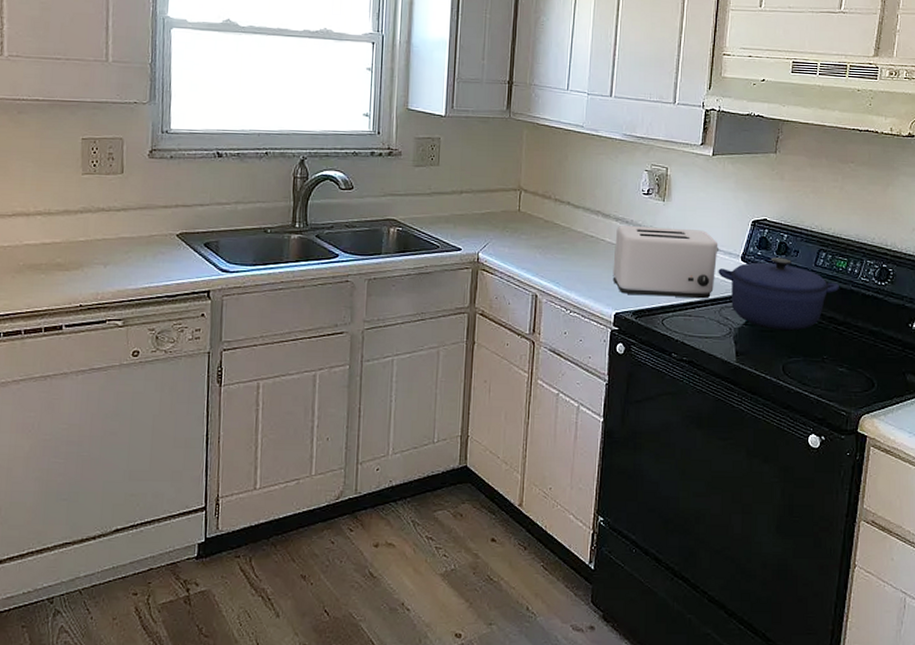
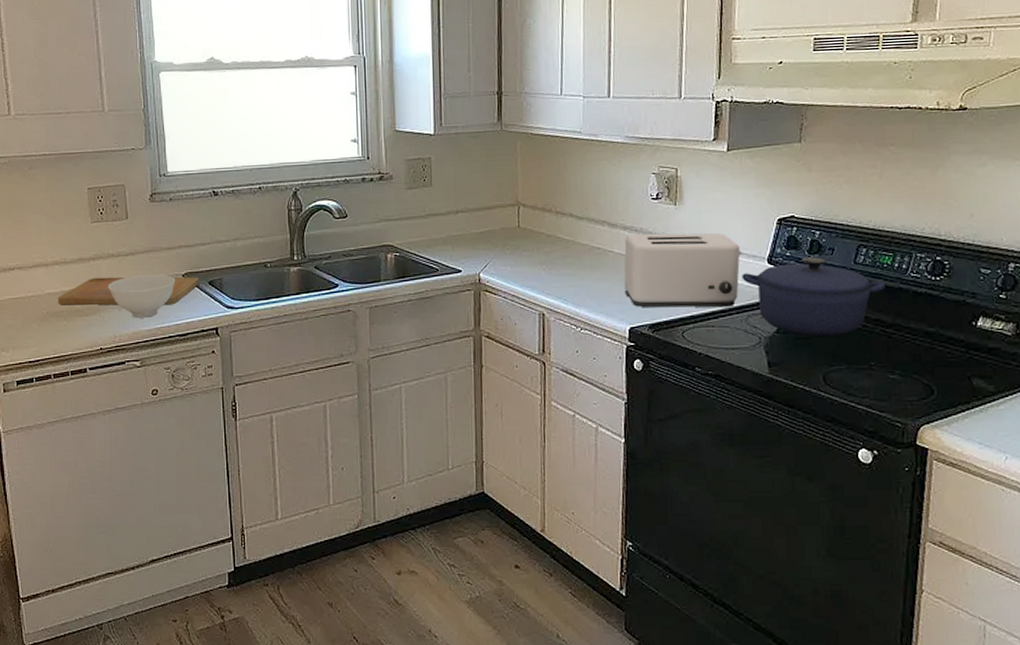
cutting board: none [36,231,194,264] -> present [57,277,199,305]
bowl: none [94,231,170,276] -> present [108,274,176,318]

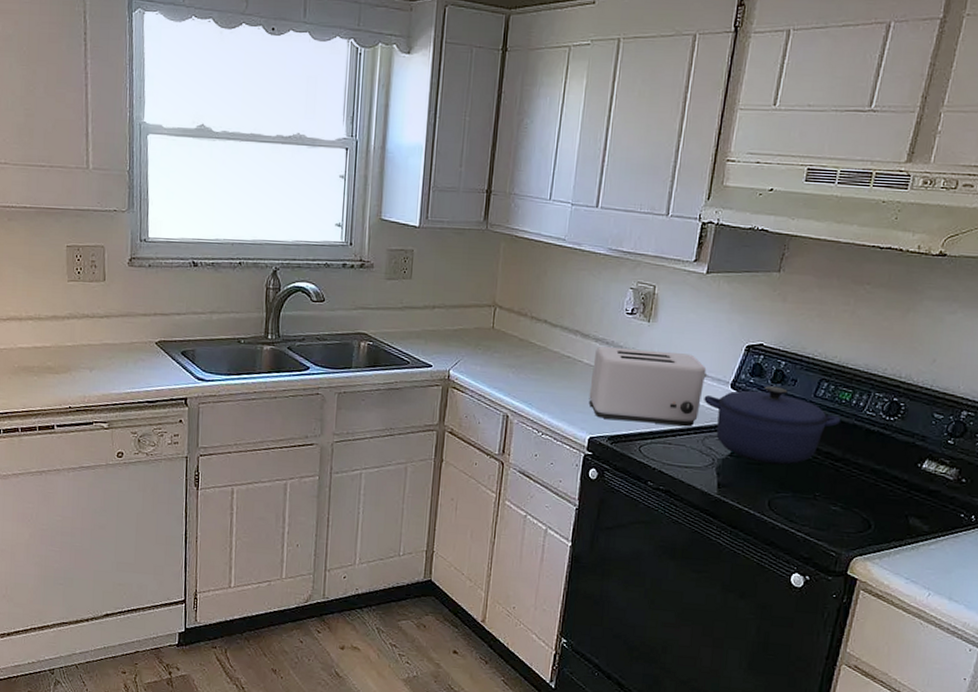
cutting board: present [57,277,199,305] -> none [29,336,172,370]
bowl: present [108,274,176,318] -> none [81,338,149,382]

